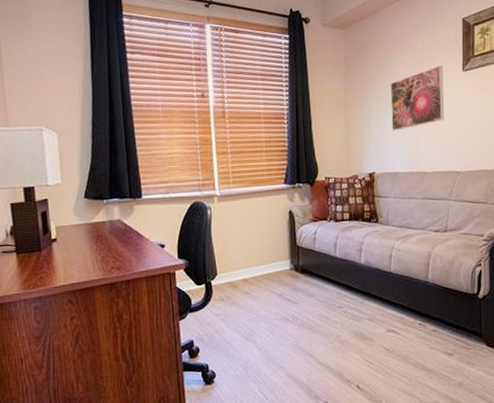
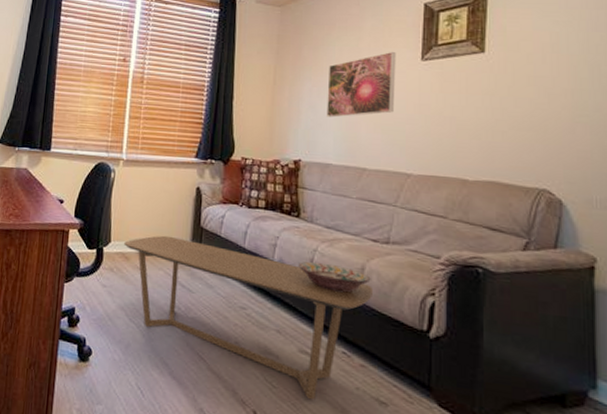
coffee table: none [230,259,438,366] -> present [124,235,373,400]
decorative bowl: none [380,256,436,278] -> present [298,261,371,293]

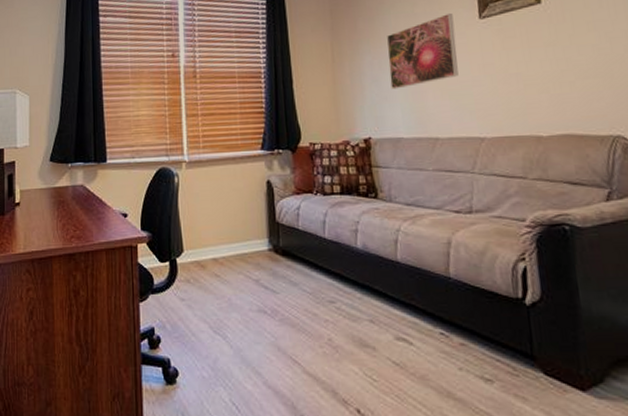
coffee table: present [124,235,373,400] -> none [198,236,463,389]
decorative bowl: present [298,261,371,293] -> none [383,242,459,271]

